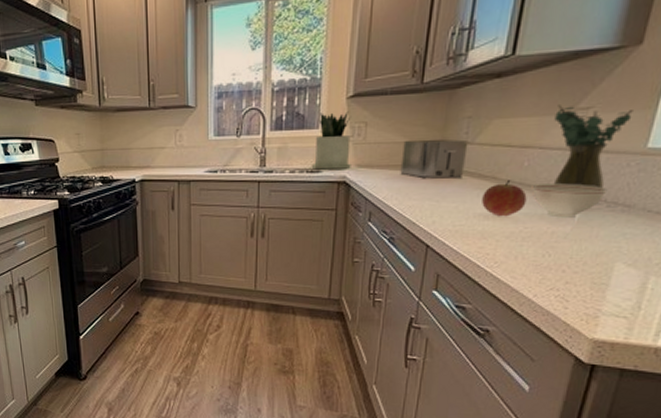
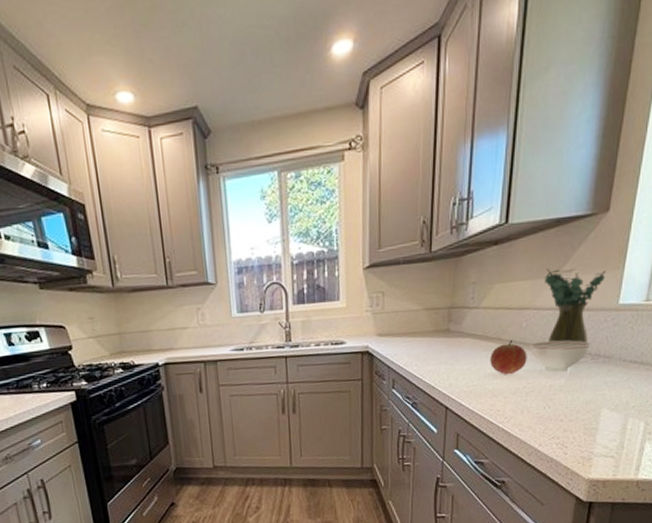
planter: present [311,111,353,170] -> none [335,282,374,341]
toaster: present [400,139,469,179] -> none [417,304,475,344]

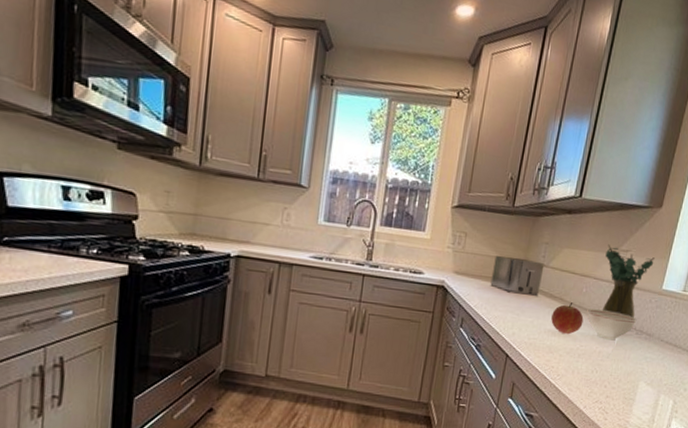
toaster: none [417,304,475,344] -> present [490,255,545,296]

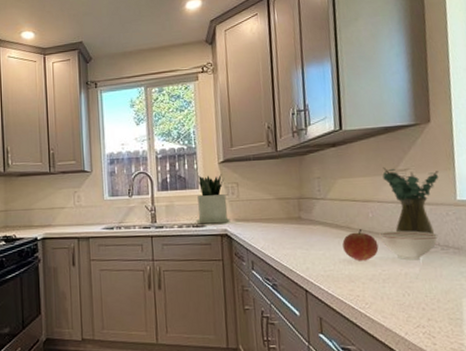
planter: none [414,216,454,274] -> present [196,174,231,224]
toaster: present [490,255,545,296] -> none [270,195,324,230]

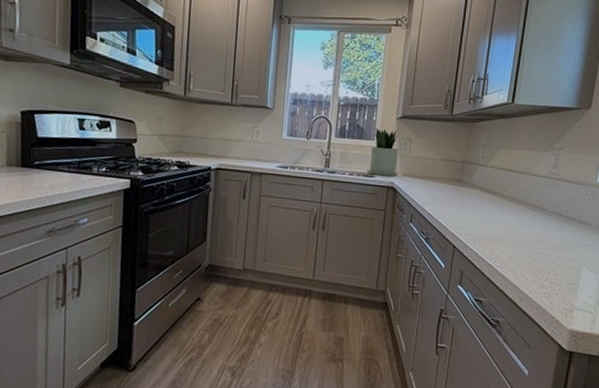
fruit: present [342,229,379,262] -> none [493,197,524,227]
bowl: present [379,231,438,261] -> none [526,202,575,231]
vase: present [382,167,439,235] -> none [540,144,588,210]

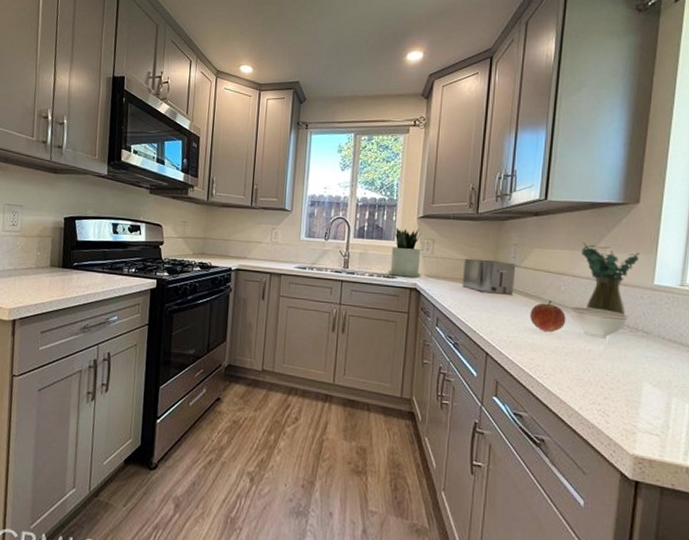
toaster: none [435,157,484,193] -> present [462,258,516,295]
fruit: none [493,197,524,227] -> present [530,301,566,333]
bowl: none [526,202,575,231] -> present [569,306,629,339]
vase: none [540,144,588,210] -> present [581,243,639,316]

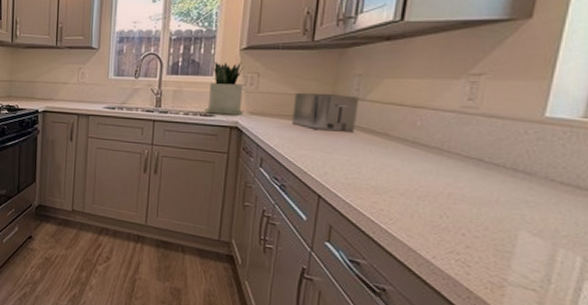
fruit: present [530,301,566,333] -> none [374,138,421,174]
bowl: present [569,306,629,339] -> none [425,144,506,181]
vase: present [581,243,639,316] -> none [446,69,527,154]

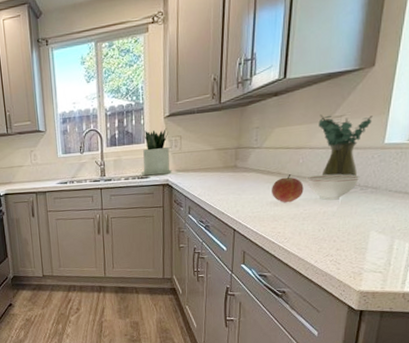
toaster: present [291,92,360,132] -> none [209,145,258,178]
fruit: none [374,138,421,174] -> present [272,174,304,203]
bowl: none [425,144,506,181] -> present [306,174,360,201]
vase: none [446,69,527,154] -> present [318,114,373,177]

